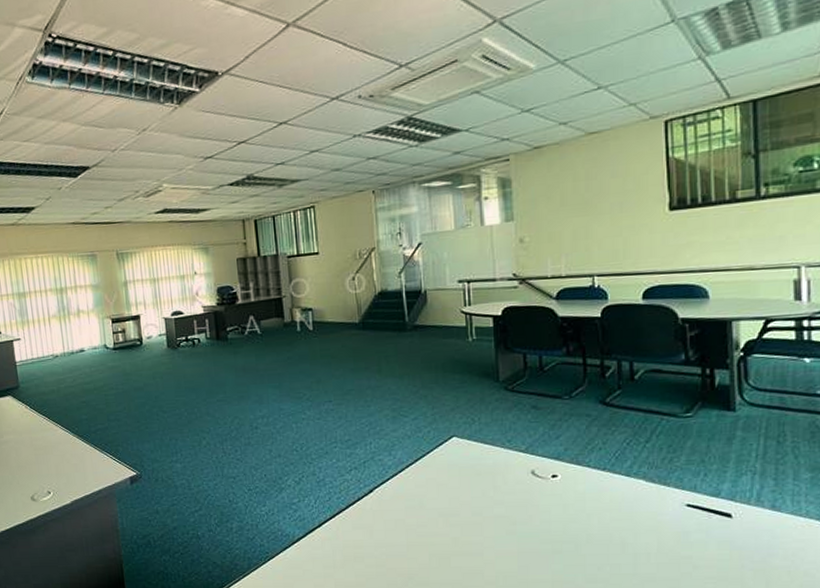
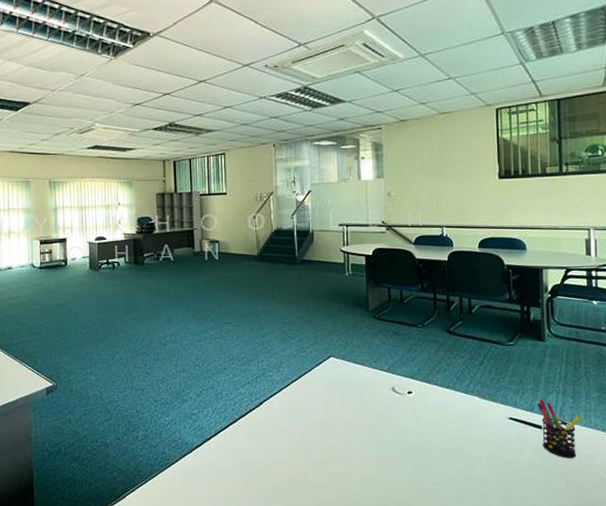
pen holder: none [724,482,788,553] -> present [536,400,582,458]

